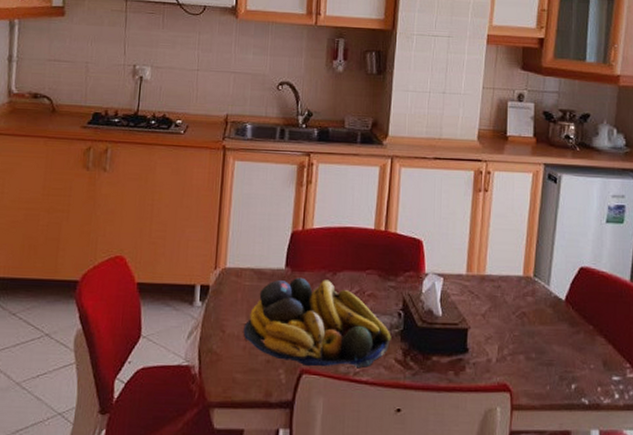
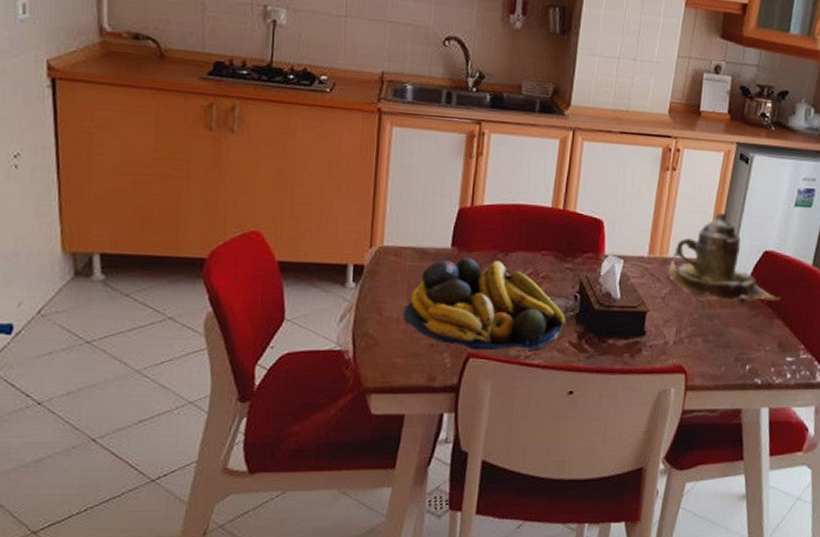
teapot: none [487,230,601,320] -> present [668,212,781,303]

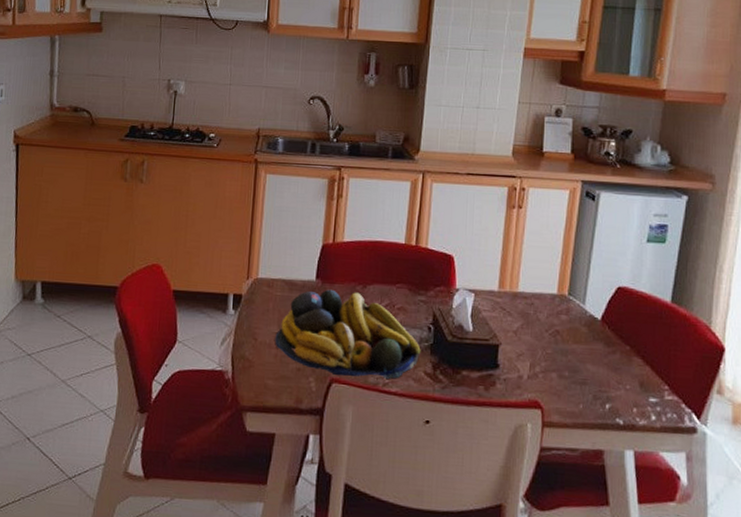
teapot: present [668,212,781,303] -> none [519,248,639,340]

